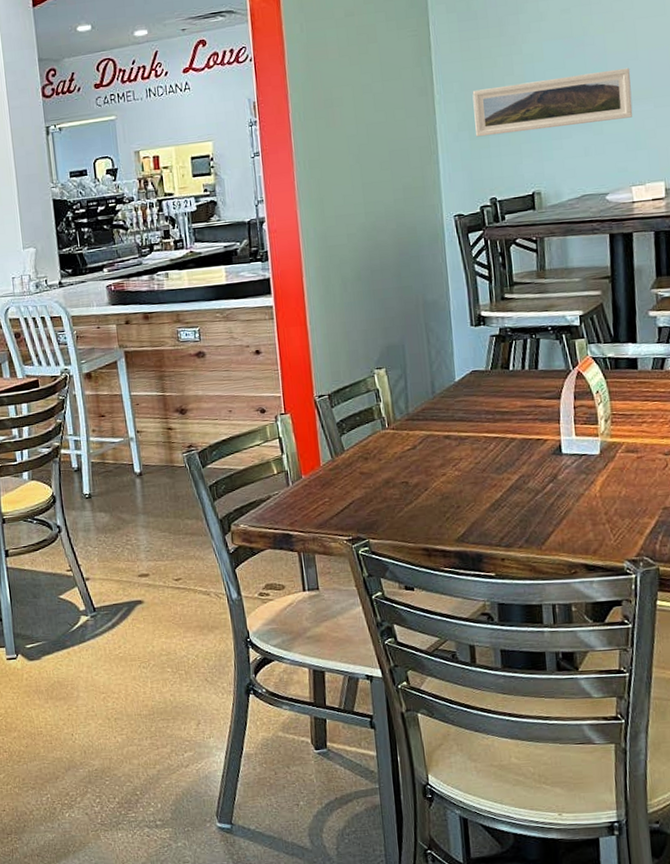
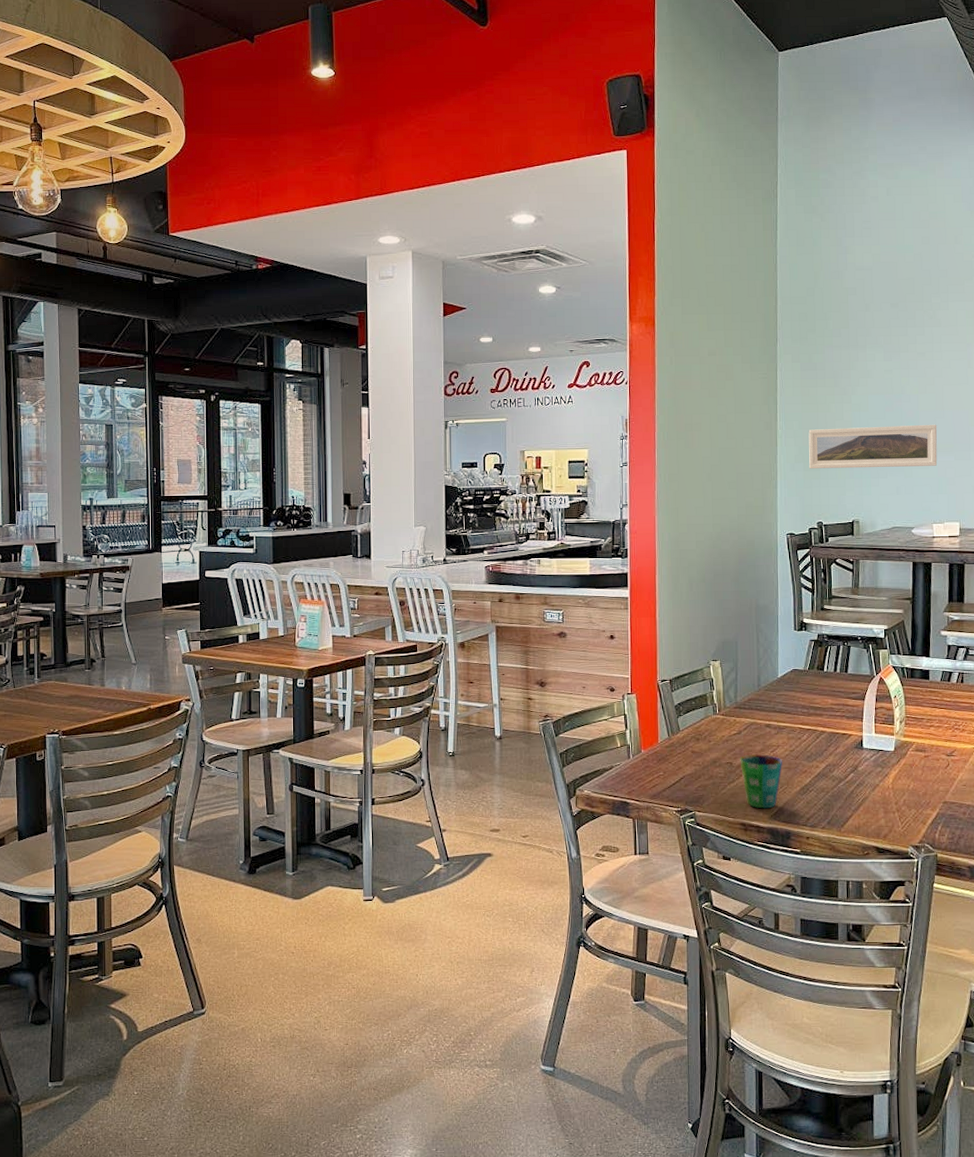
cup: none [416,469,468,531] -> present [740,754,783,809]

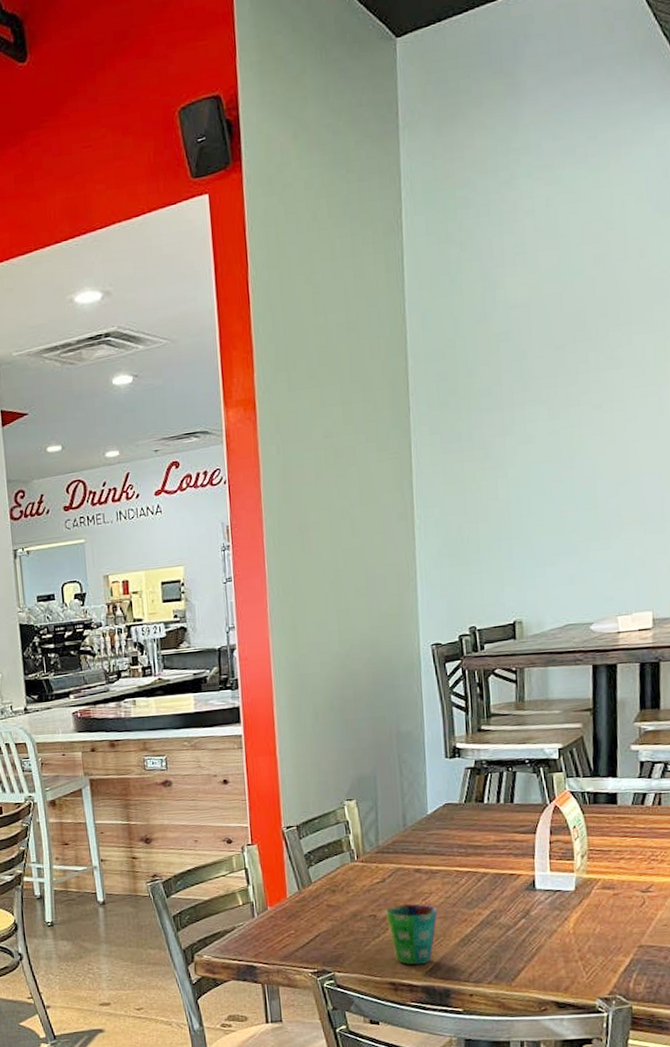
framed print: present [808,424,938,469] -> none [454,492,622,564]

